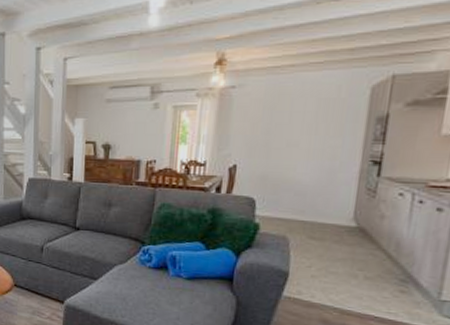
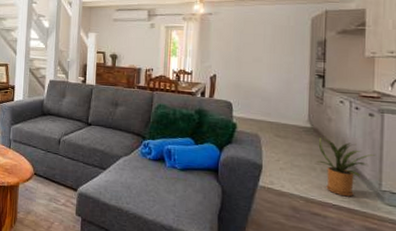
house plant: none [359,237,439,308] -> present [316,136,376,197]

